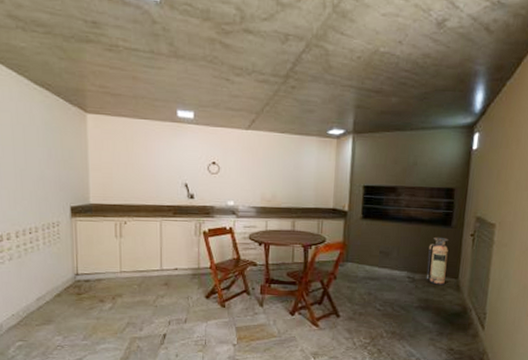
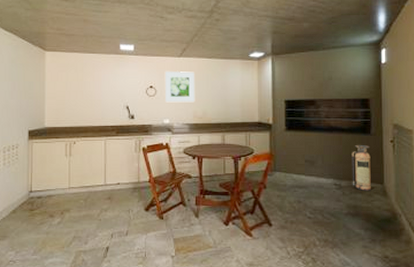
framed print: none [230,146,264,183] -> present [165,71,195,103]

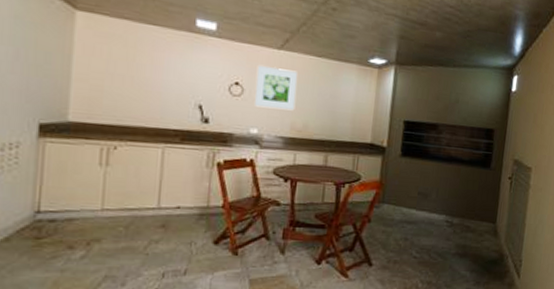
fire extinguisher: present [352,145,371,191] -> none [464,179,487,230]

